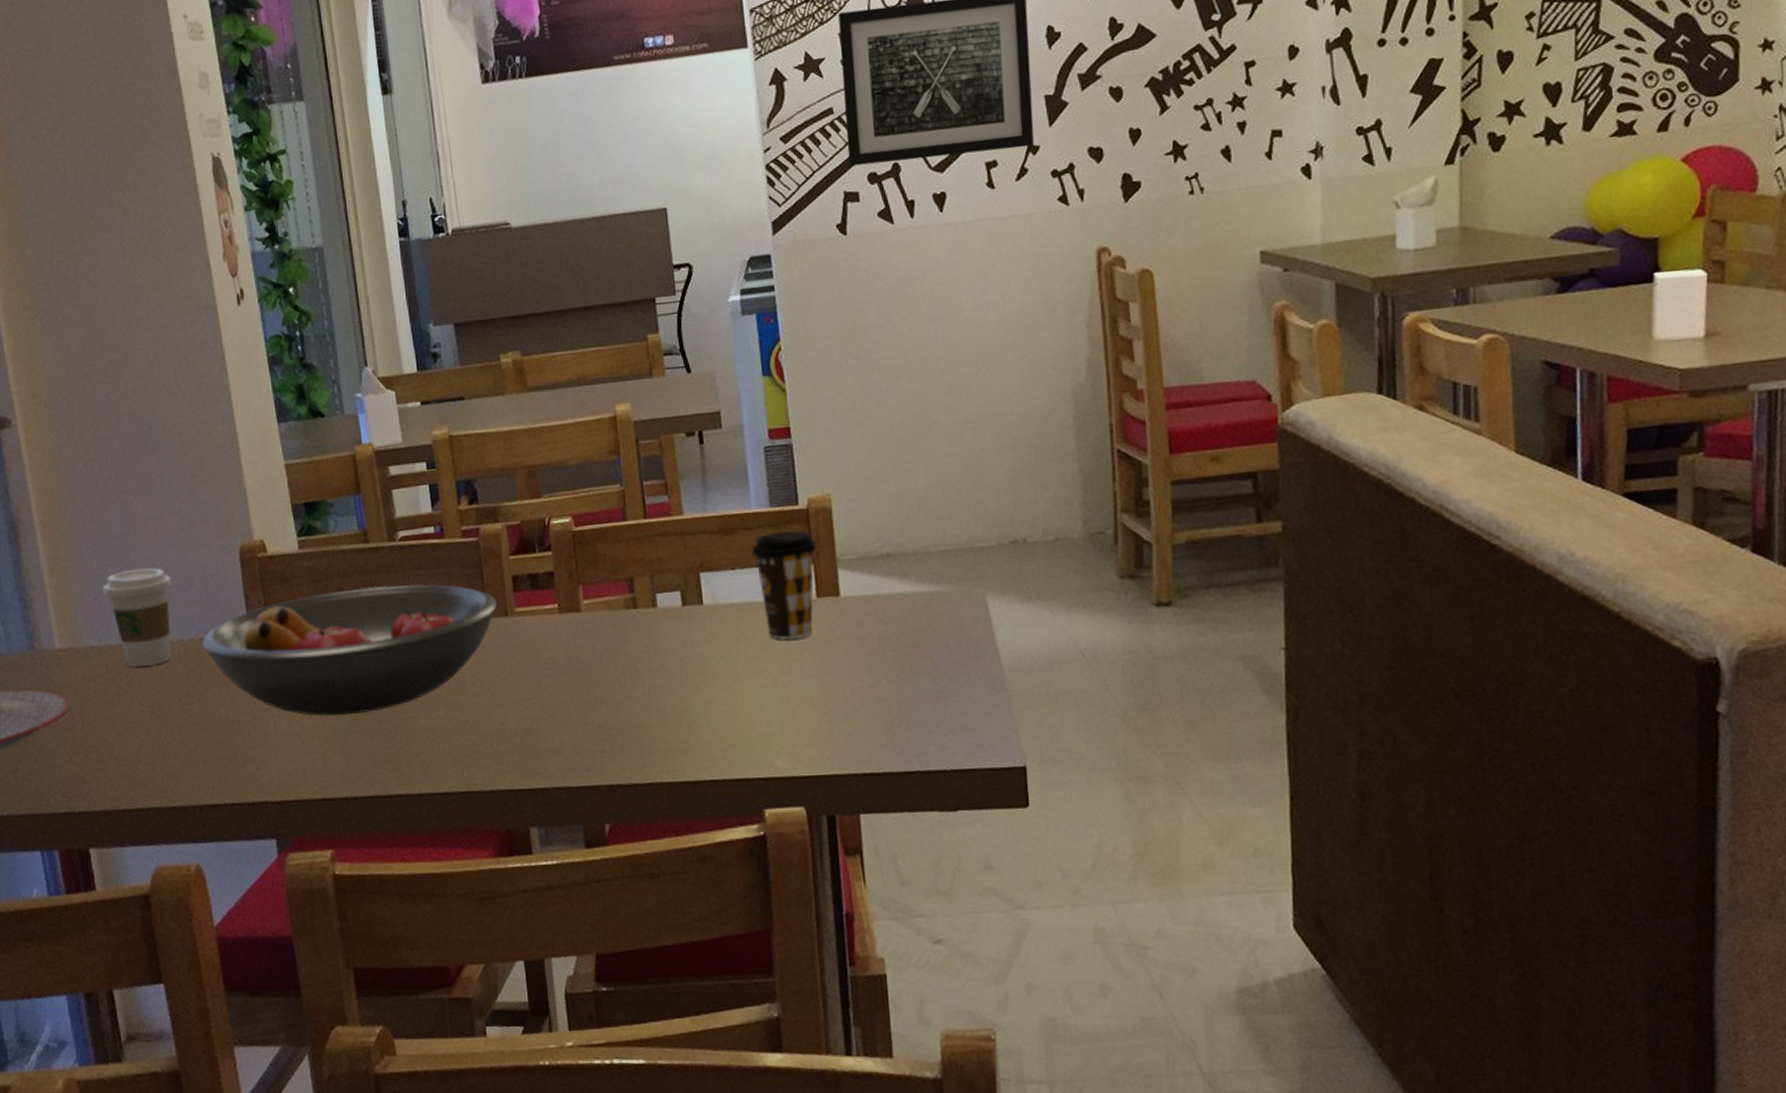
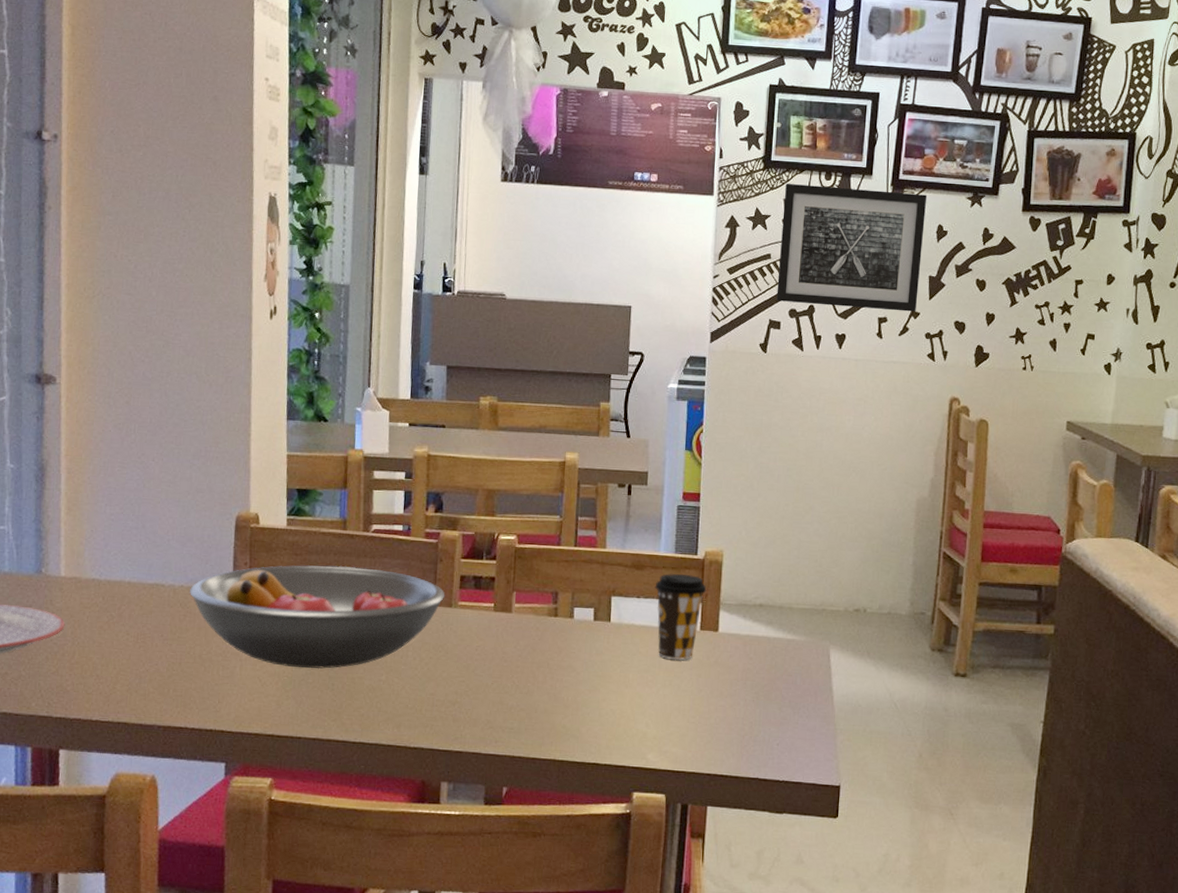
coffee cup: present [103,568,172,667] -> none [111,519,173,603]

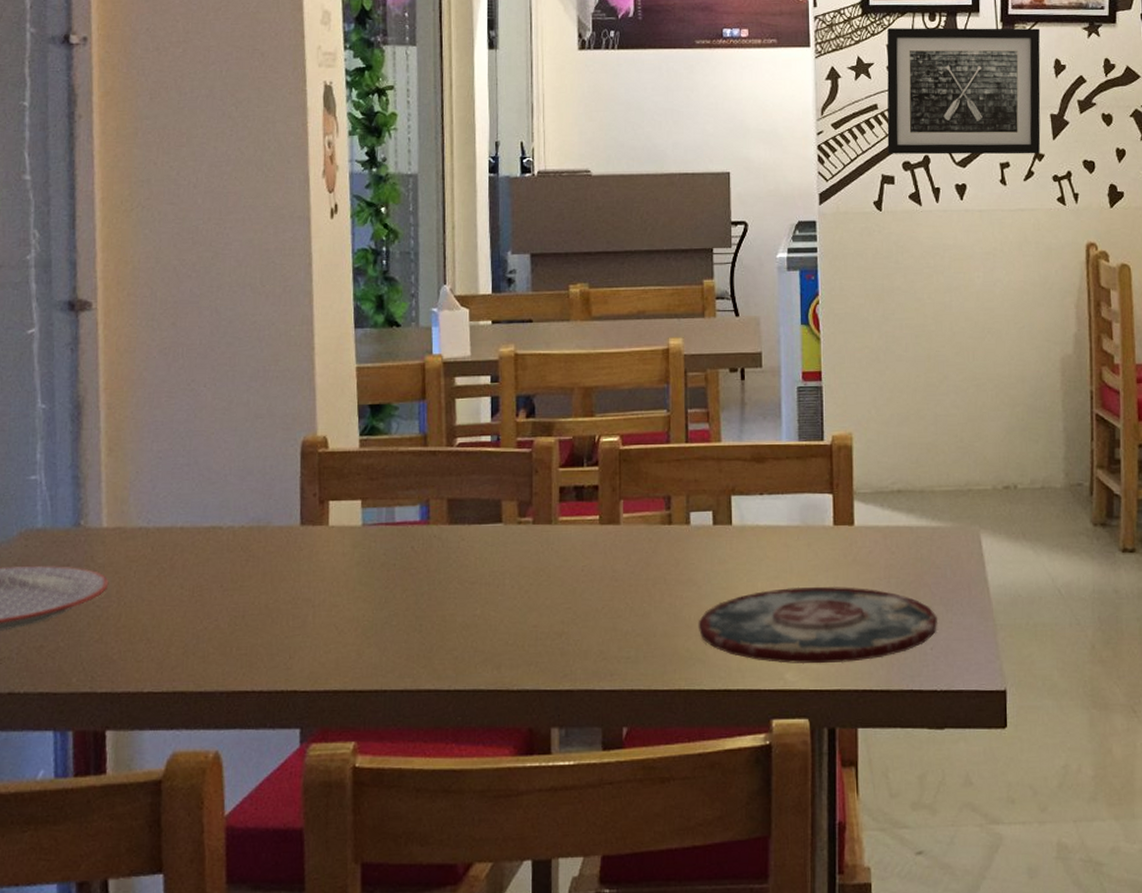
fruit bowl: present [189,565,445,669] -> none [250,487,544,610]
plate: none [574,680,786,750] -> present [698,586,938,664]
coffee cup: present [655,574,707,661] -> none [779,464,837,563]

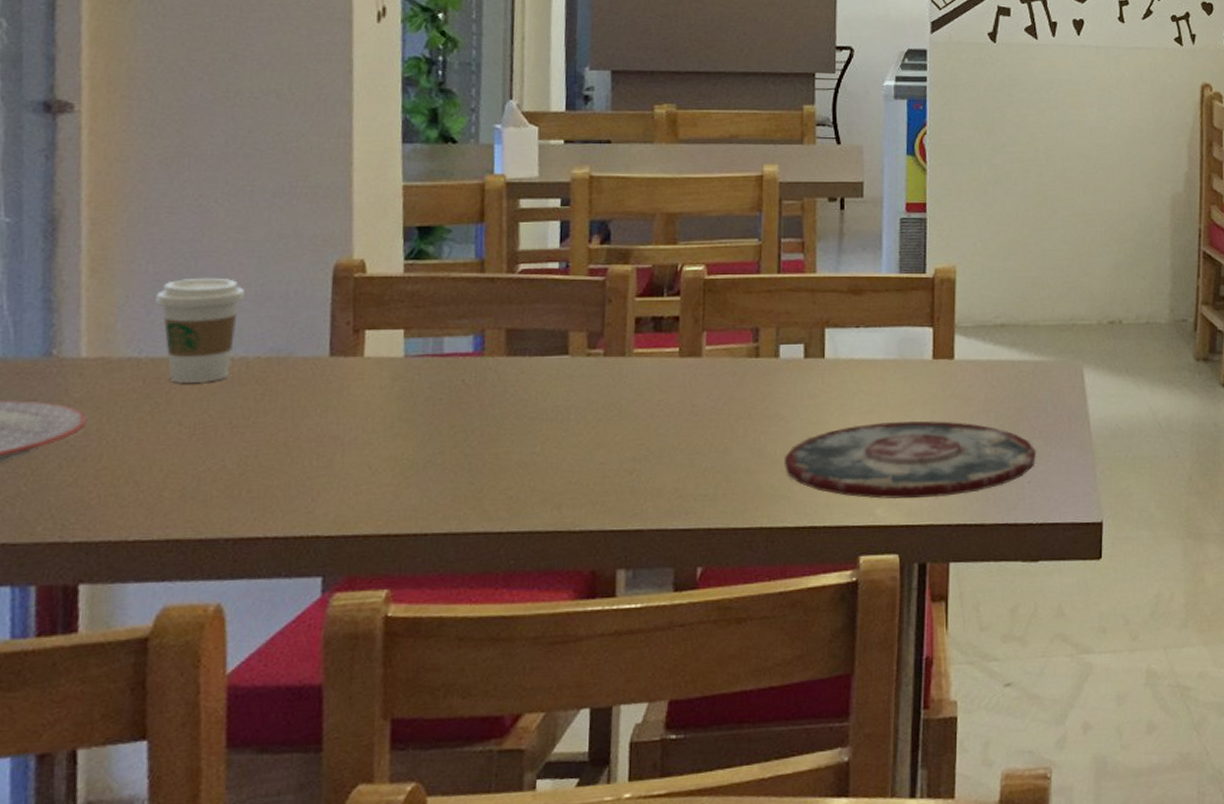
coffee cup: none [160,454,230,550] -> present [156,277,245,383]

